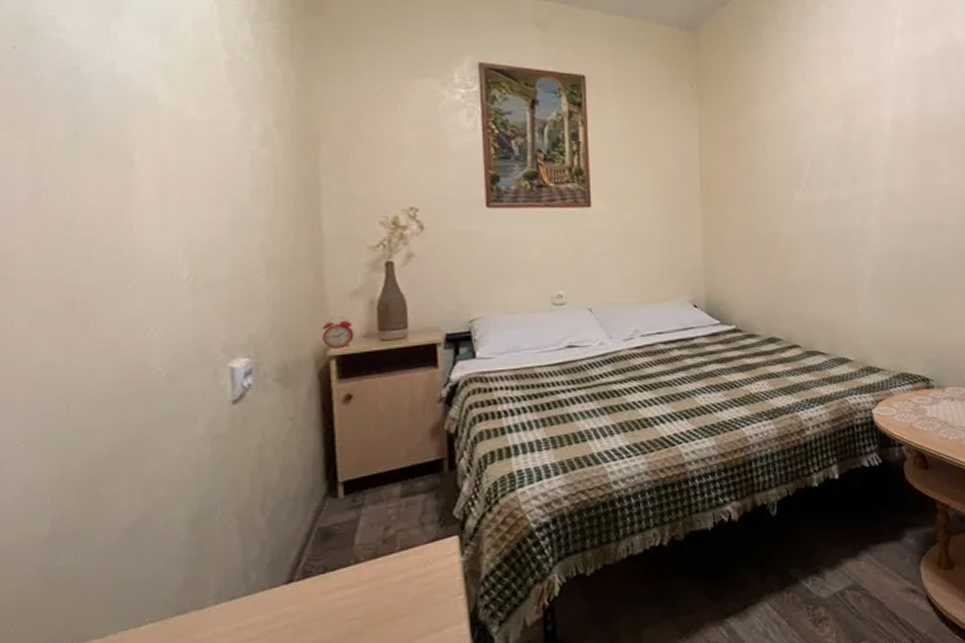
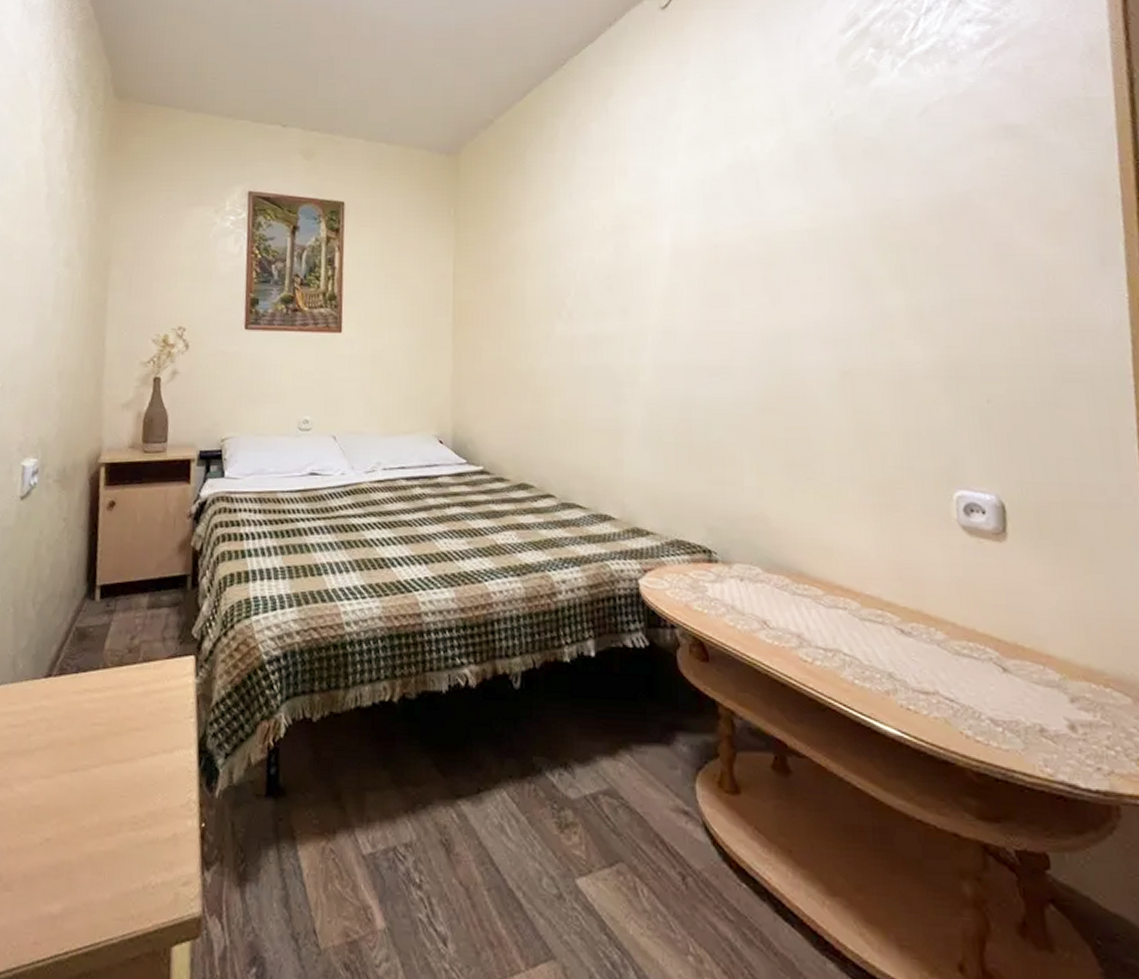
alarm clock: present [323,316,354,349] -> none [96,425,122,457]

